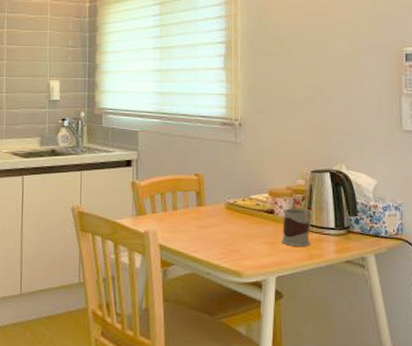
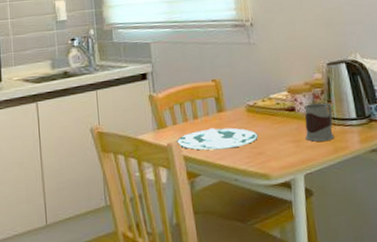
plate: none [154,221,235,243] -> present [177,127,258,150]

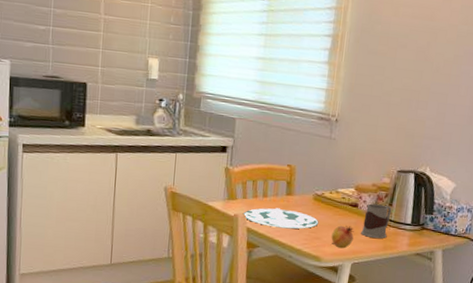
fruit: none [274,133,300,161] -> present [331,225,354,249]

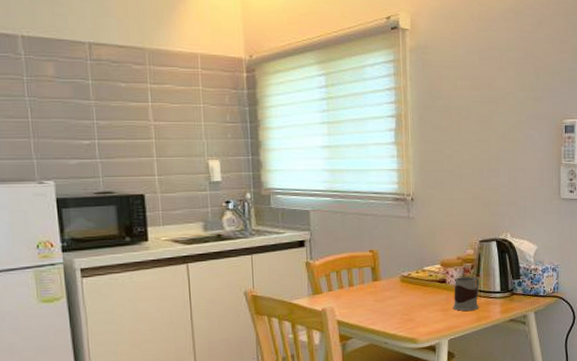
plate: present [243,208,319,229] -> none [331,295,410,316]
fruit: present [331,225,354,249] -> none [424,303,446,327]

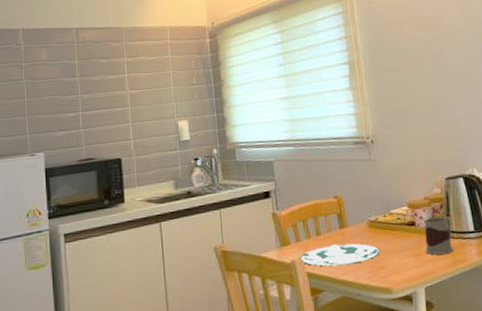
plate: none [331,295,410,316] -> present [300,243,380,266]

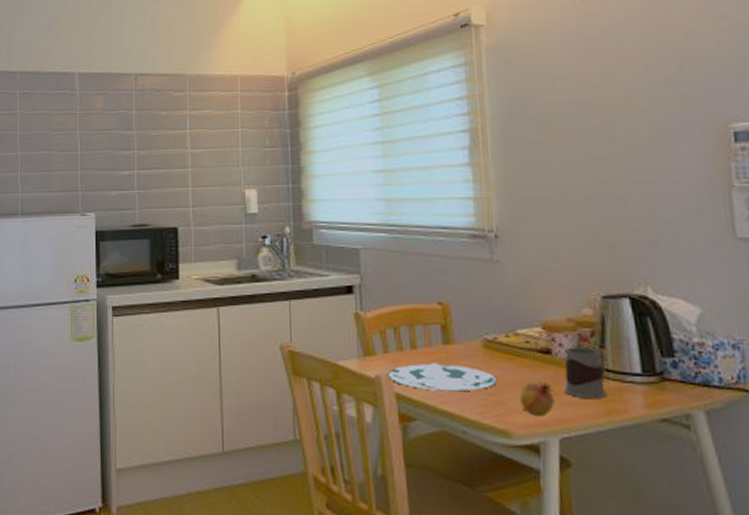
fruit: none [396,247,420,274] -> present [519,382,555,417]

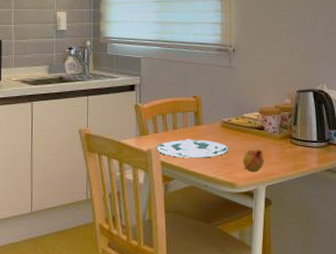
mug: present [564,347,608,398] -> none [271,125,297,158]

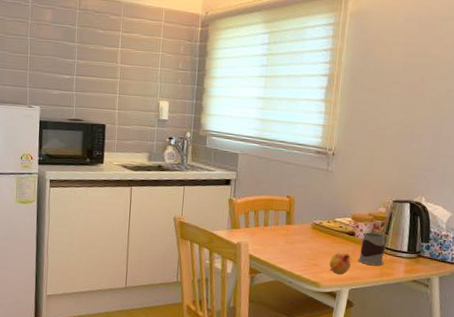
plate: present [156,139,229,158] -> none [246,236,317,256]
mug: none [271,125,297,158] -> present [358,232,388,266]

